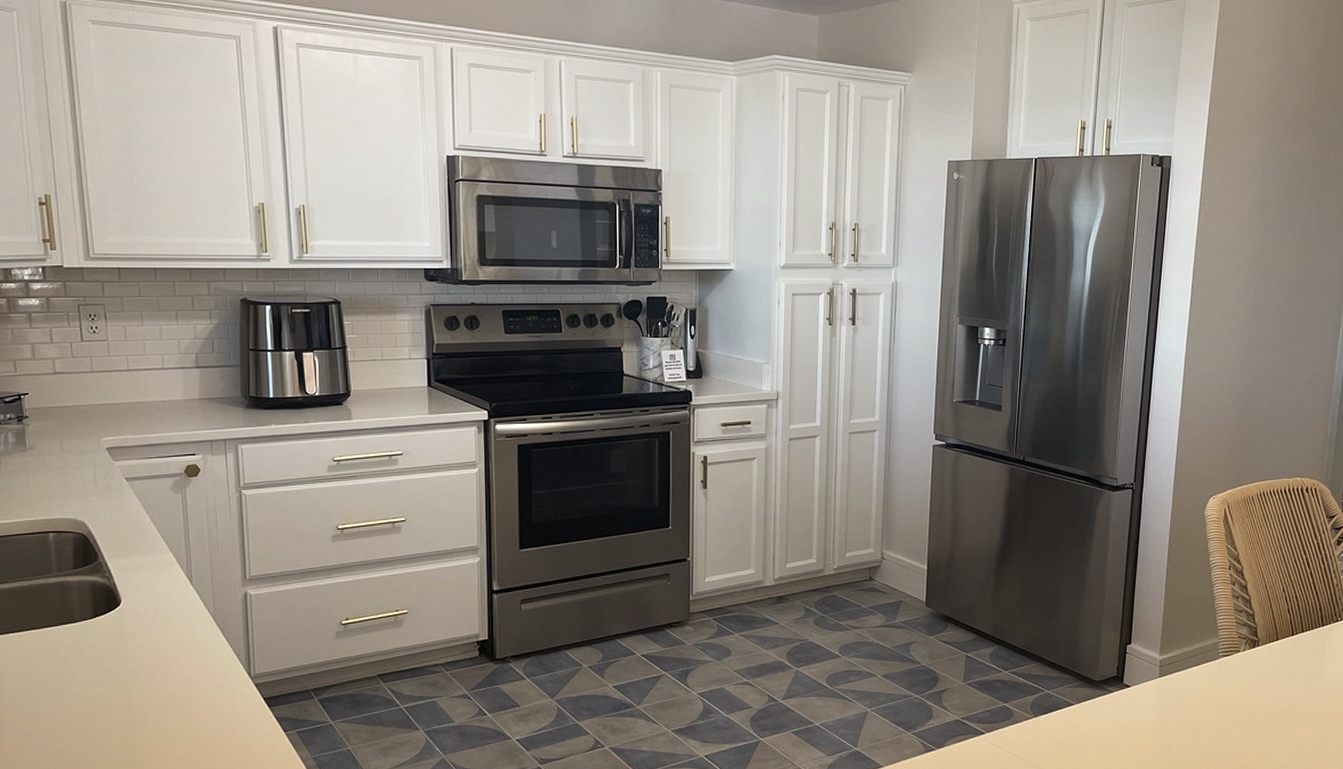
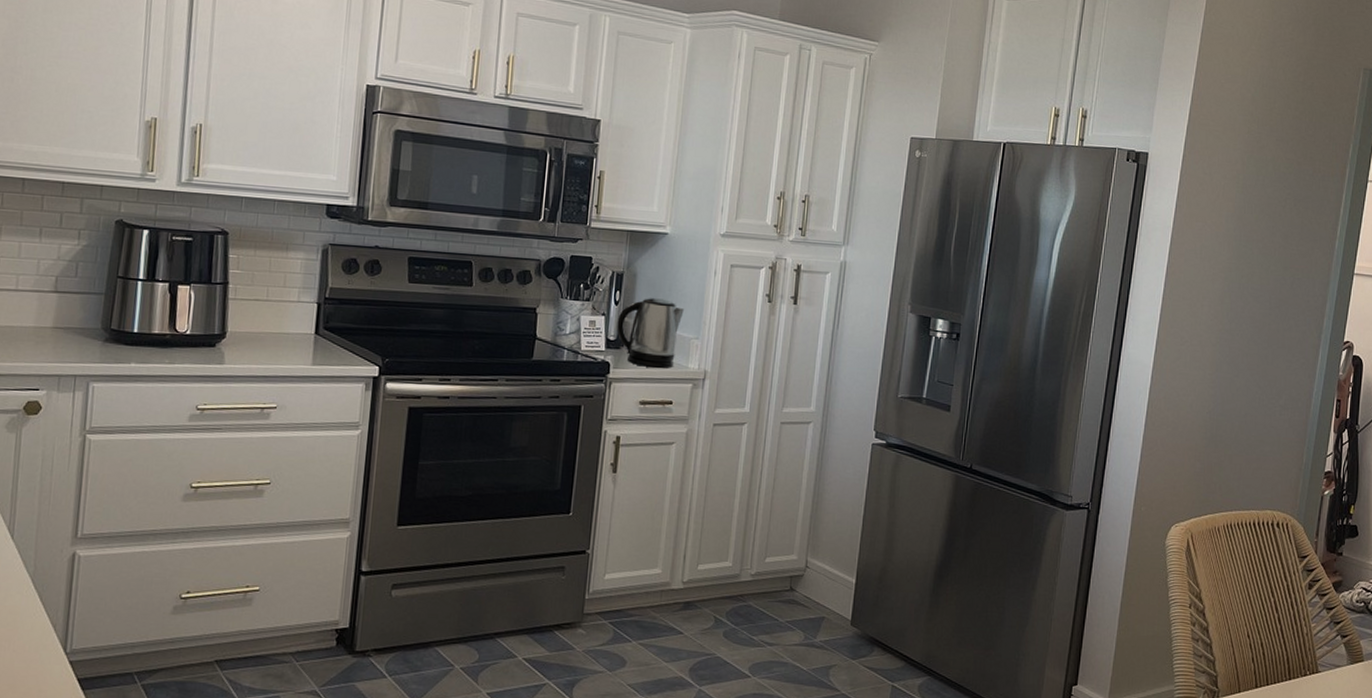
kettle: none [695,330,753,393] -> present [617,298,684,369]

